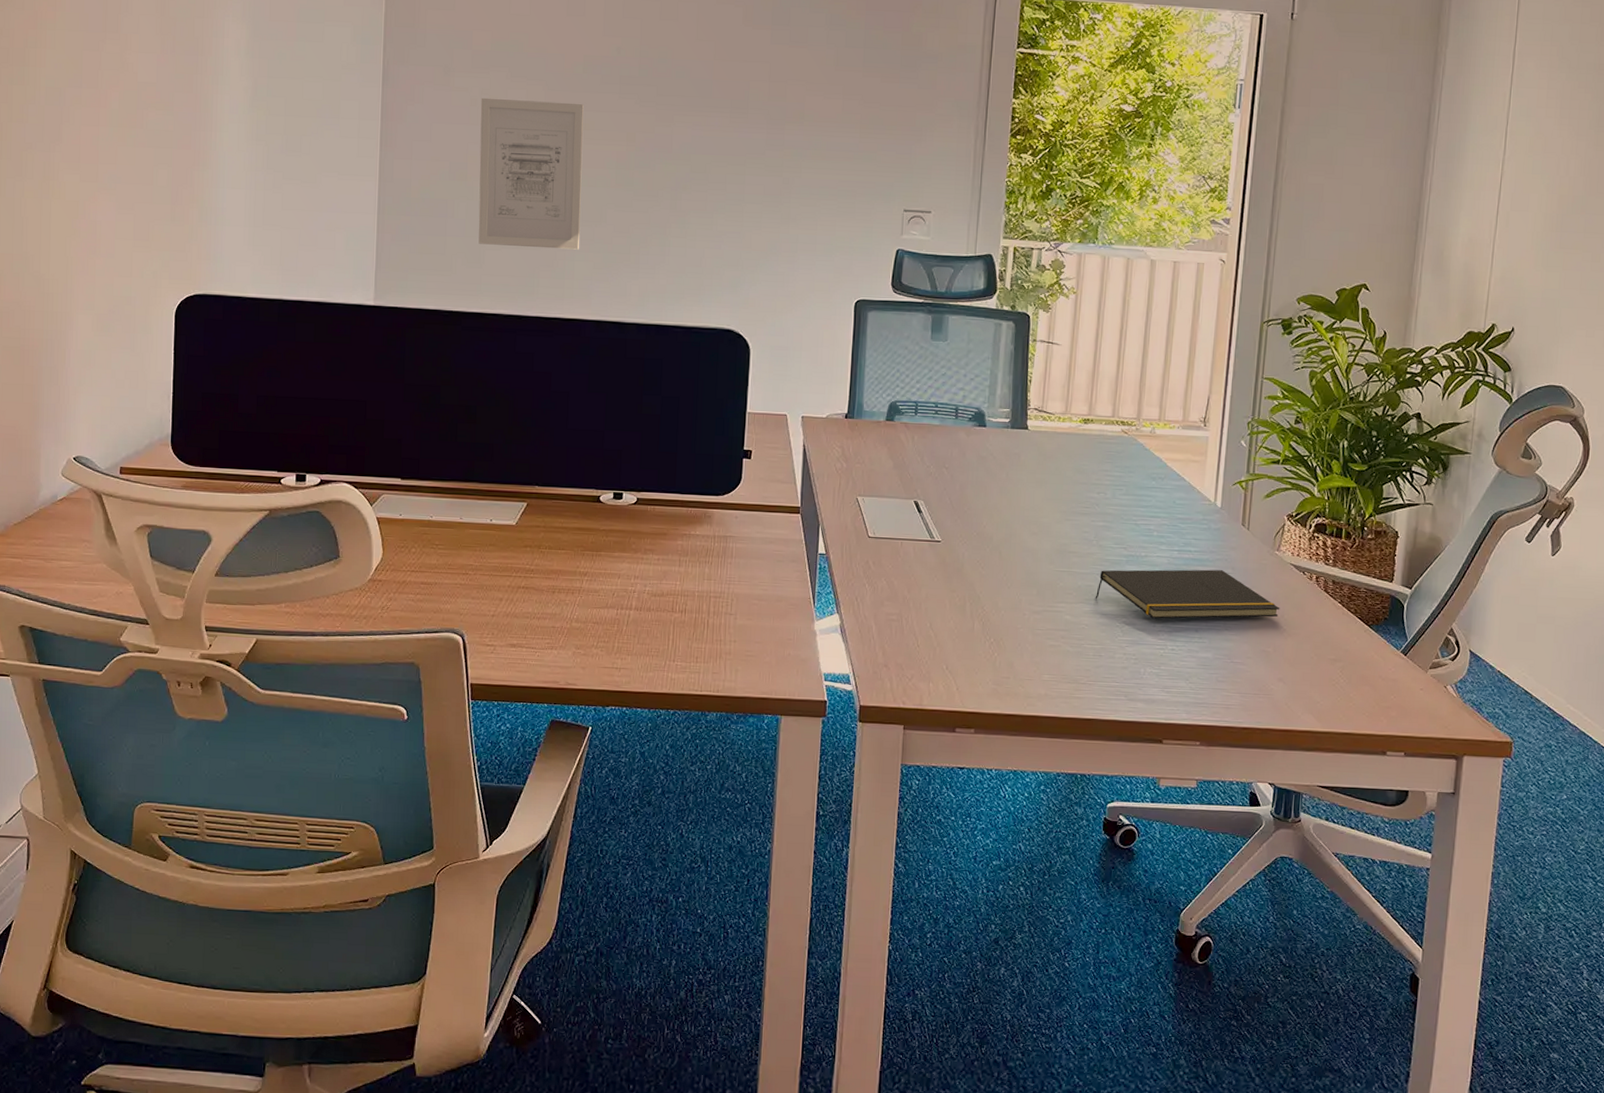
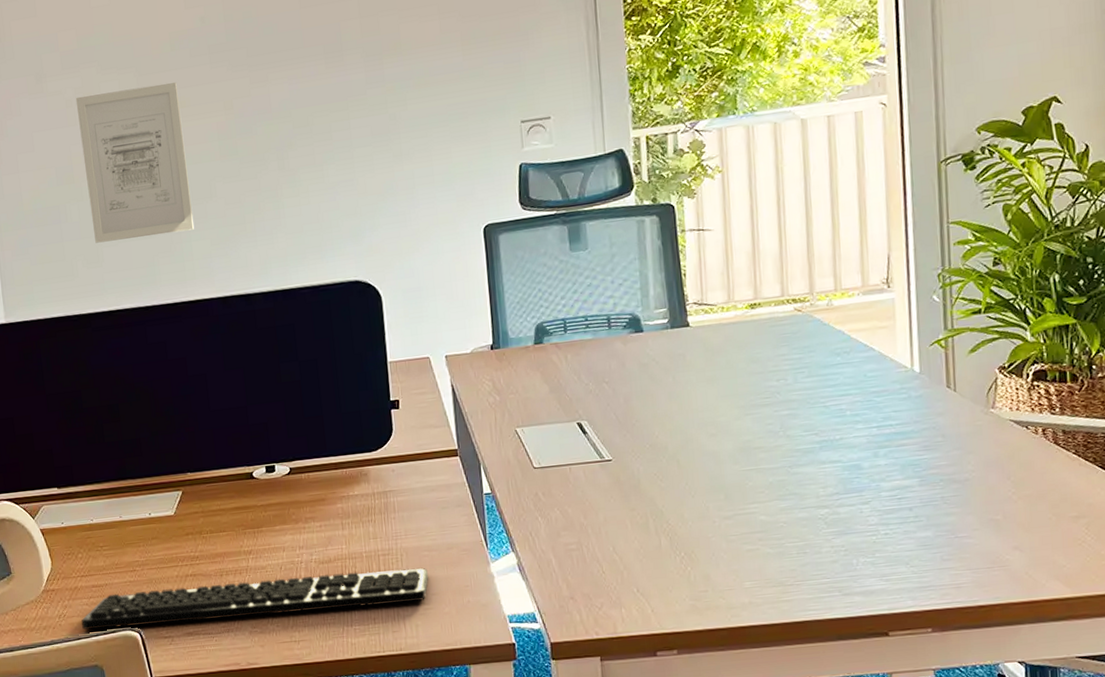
computer keyboard: none [404,593,754,648] -> present [81,568,428,630]
notepad: present [1095,569,1280,619] -> none [790,439,1005,504]

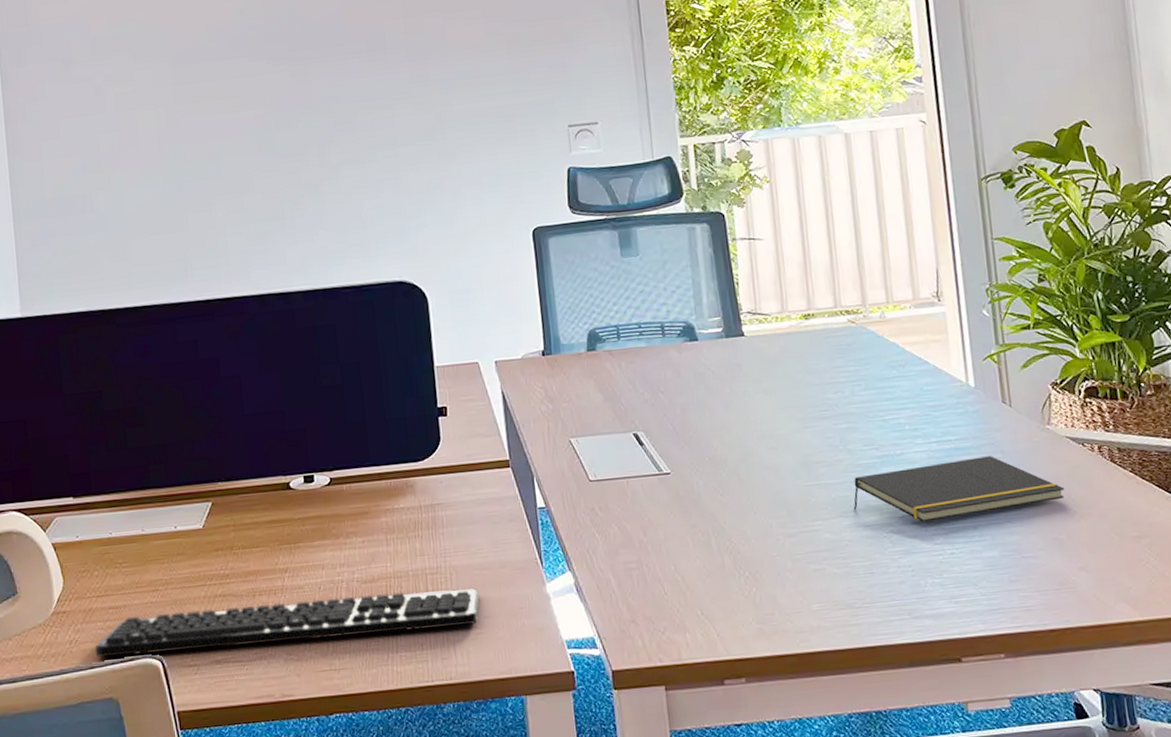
wall art: present [75,82,195,243] -> none [105,74,230,235]
notepad: none [790,439,1005,504] -> present [853,456,1065,522]

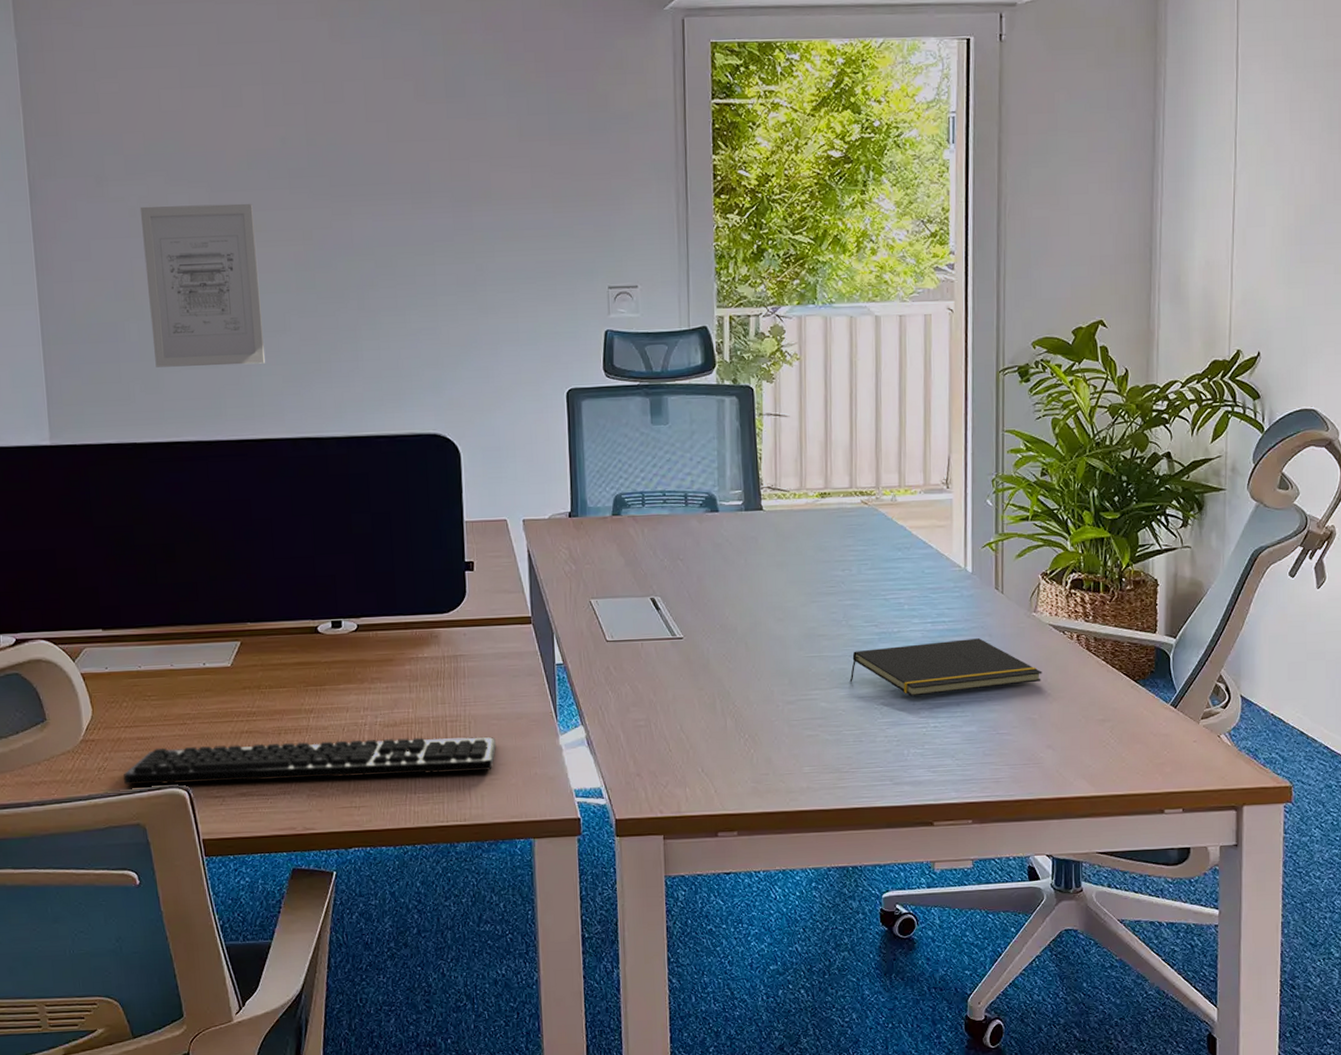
wall art: none [105,74,230,235] -> present [139,203,266,368]

